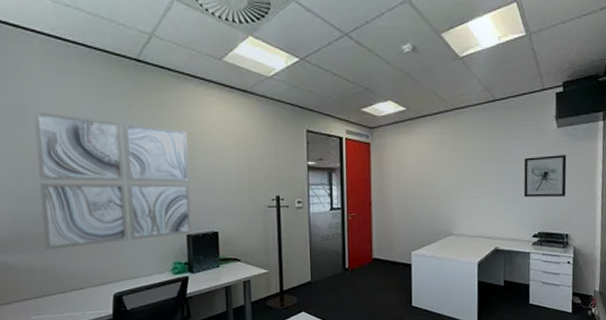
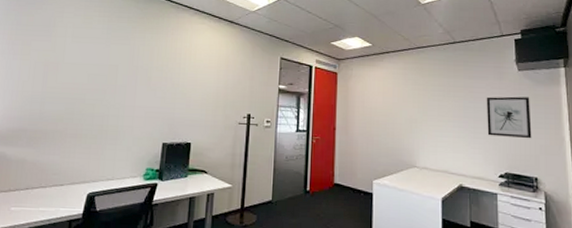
wall art: present [33,111,192,250] -> none [39,28,177,146]

